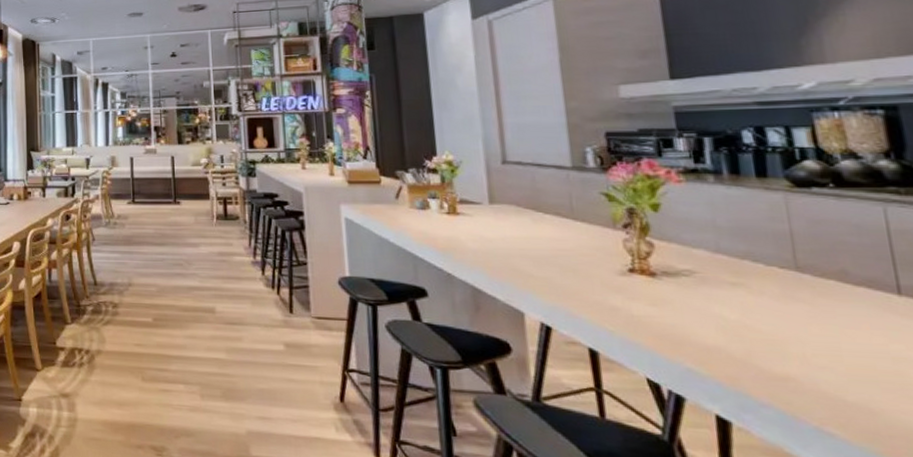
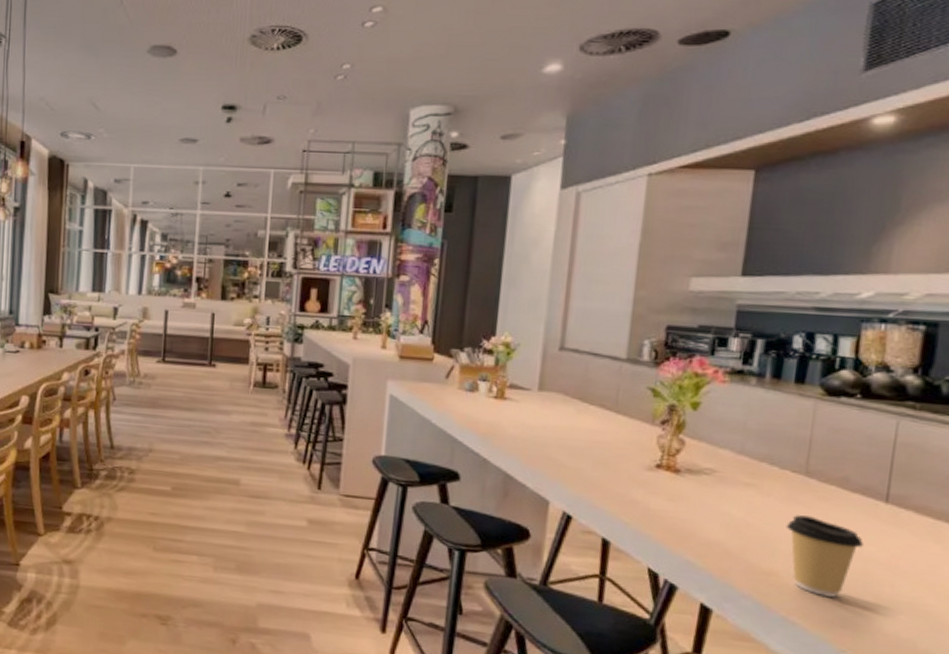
coffee cup: none [790,313,889,403] -> present [786,515,865,597]

